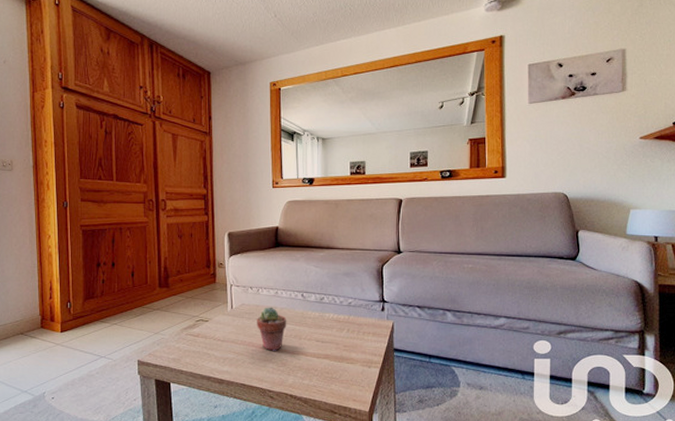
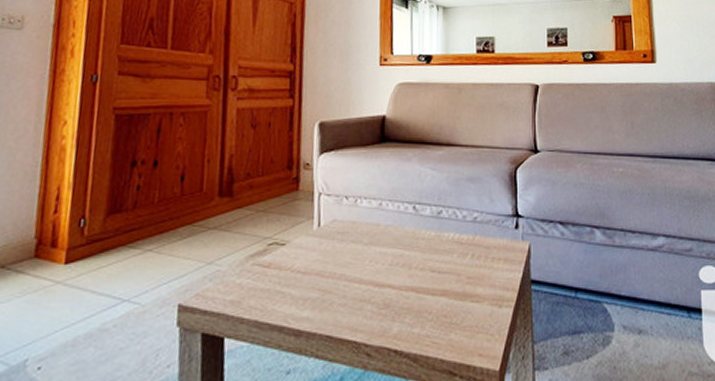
potted succulent: present [257,307,287,351] -> none [352,224,393,286]

